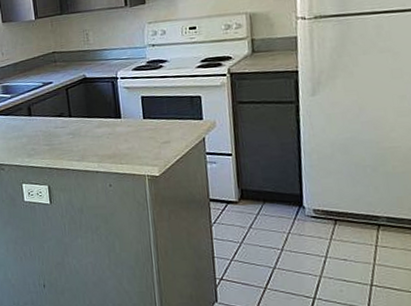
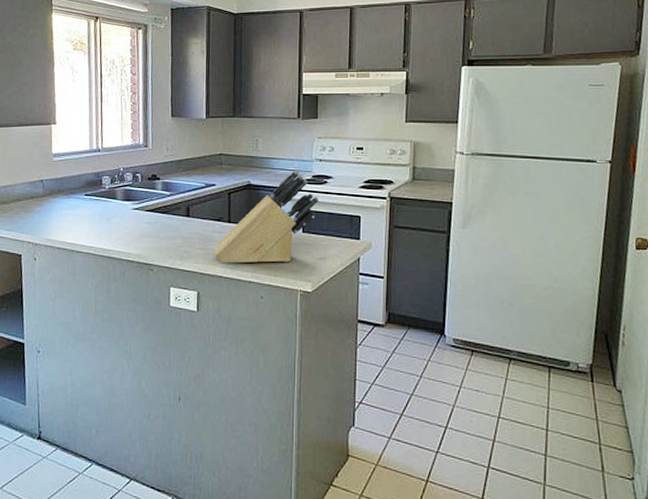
knife block: none [59,59,156,157] -> present [214,171,319,264]

